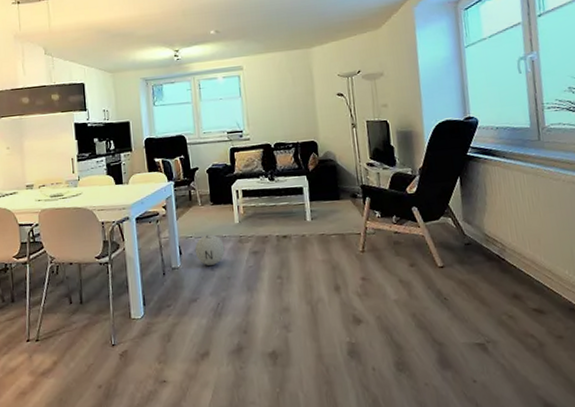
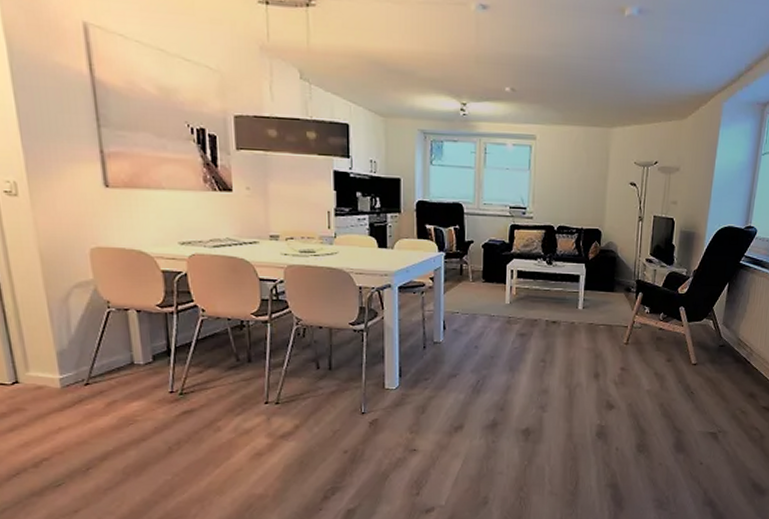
ball: present [194,234,225,266] -> none [460,312,492,343]

